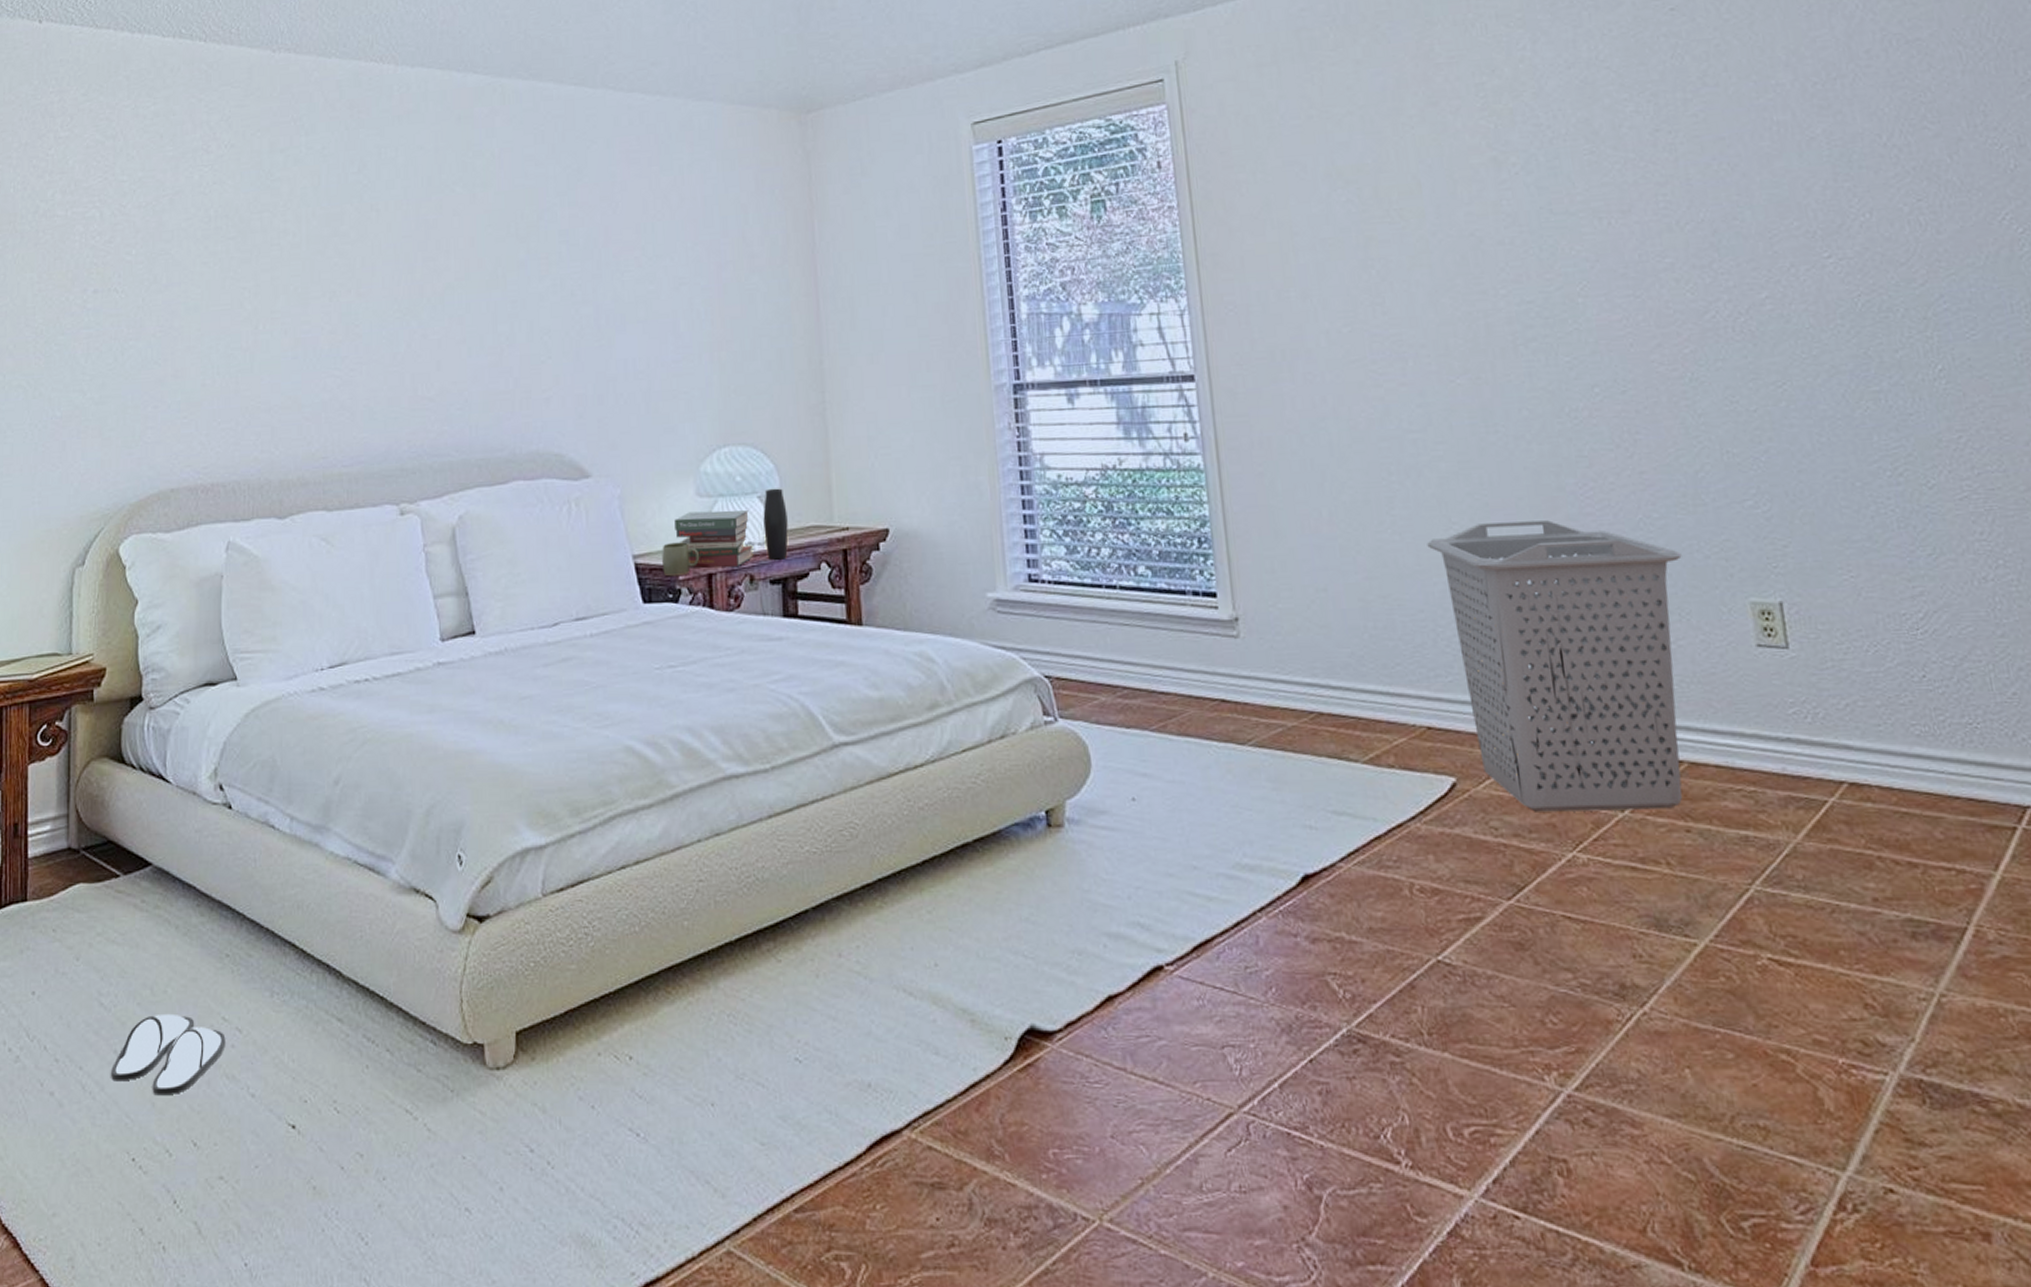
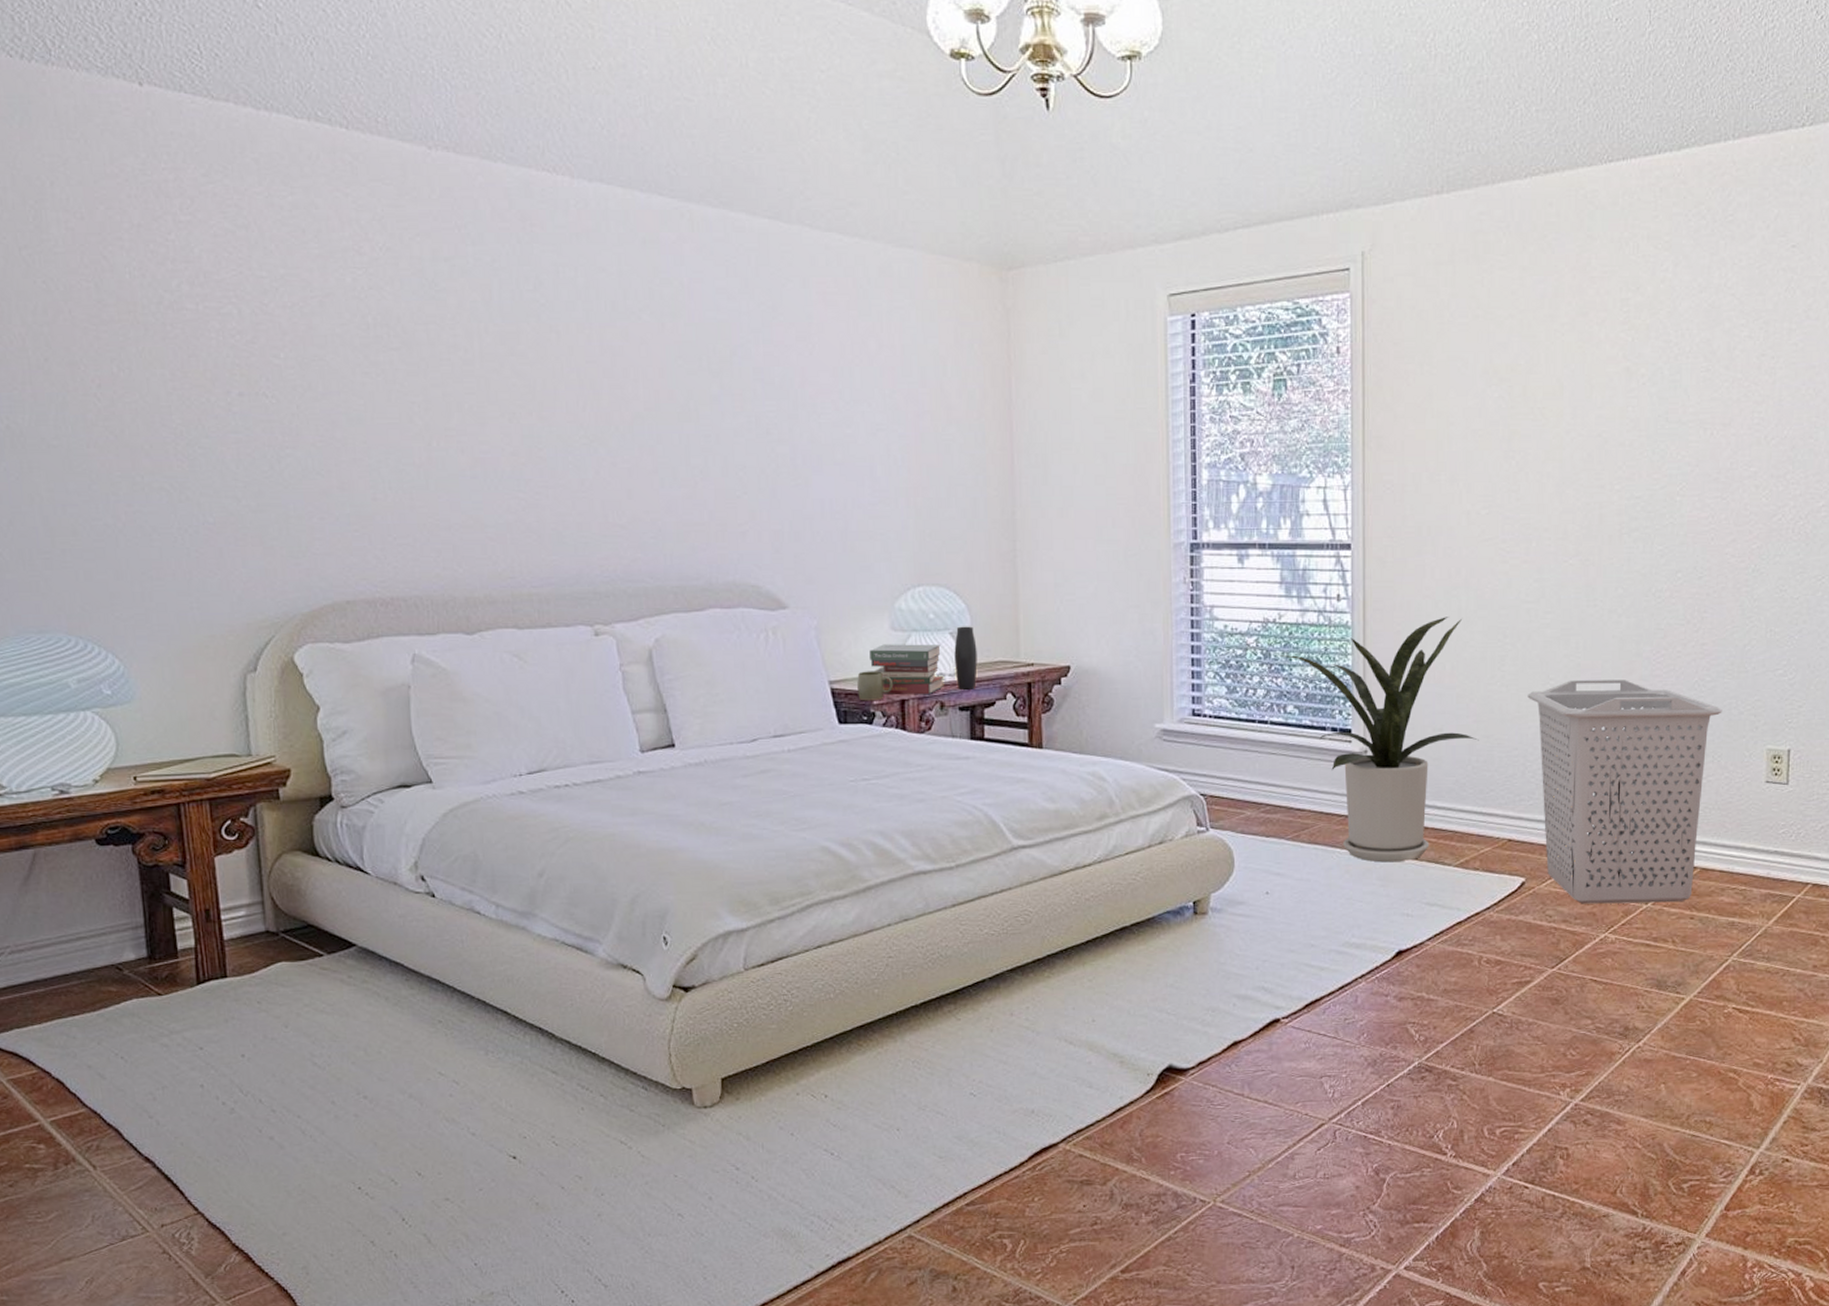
slippers: present [111,1013,226,1096] -> none [330,1070,444,1137]
house plant: none [1122,453,1374,759] -> present [1278,617,1479,863]

